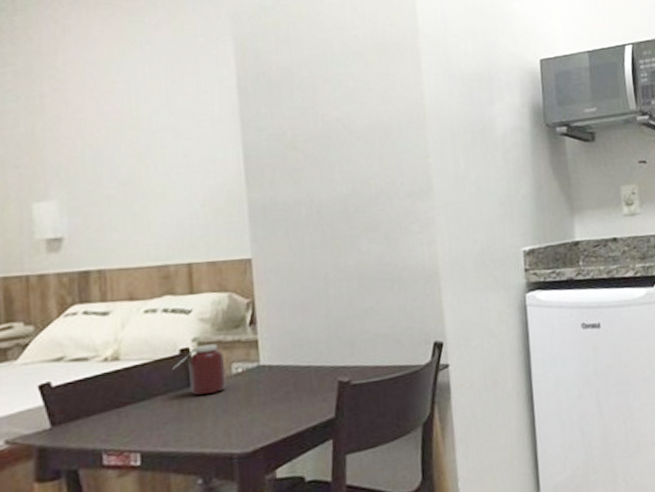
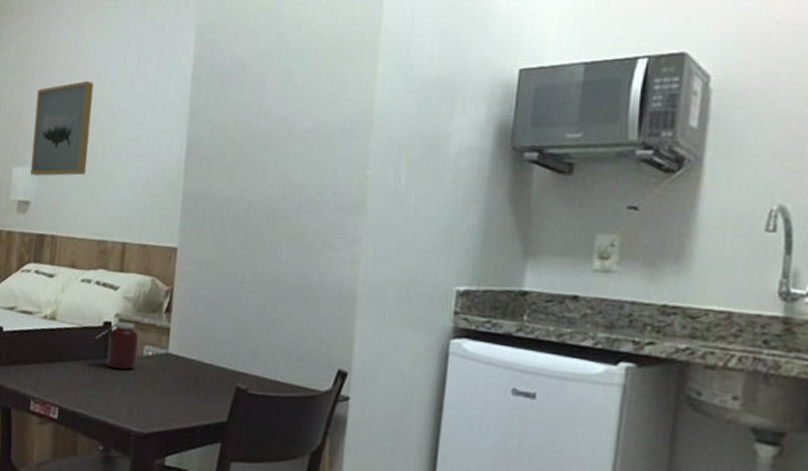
wall art: none [52,100,130,209] -> present [30,80,94,176]

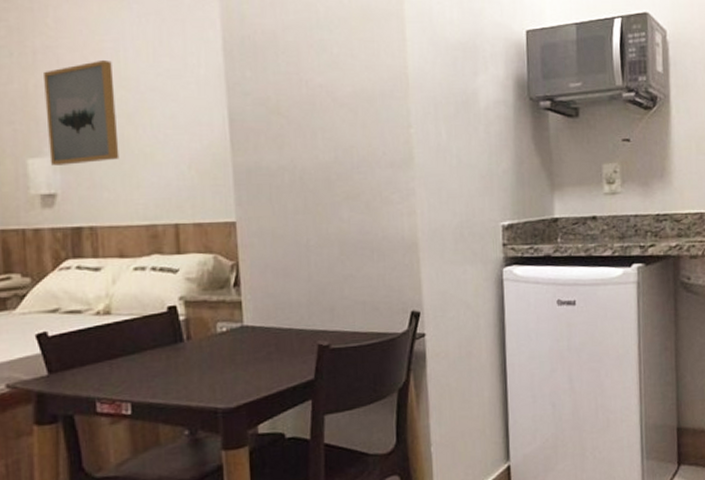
jar: present [94,321,140,370] -> none [160,302,211,351]

